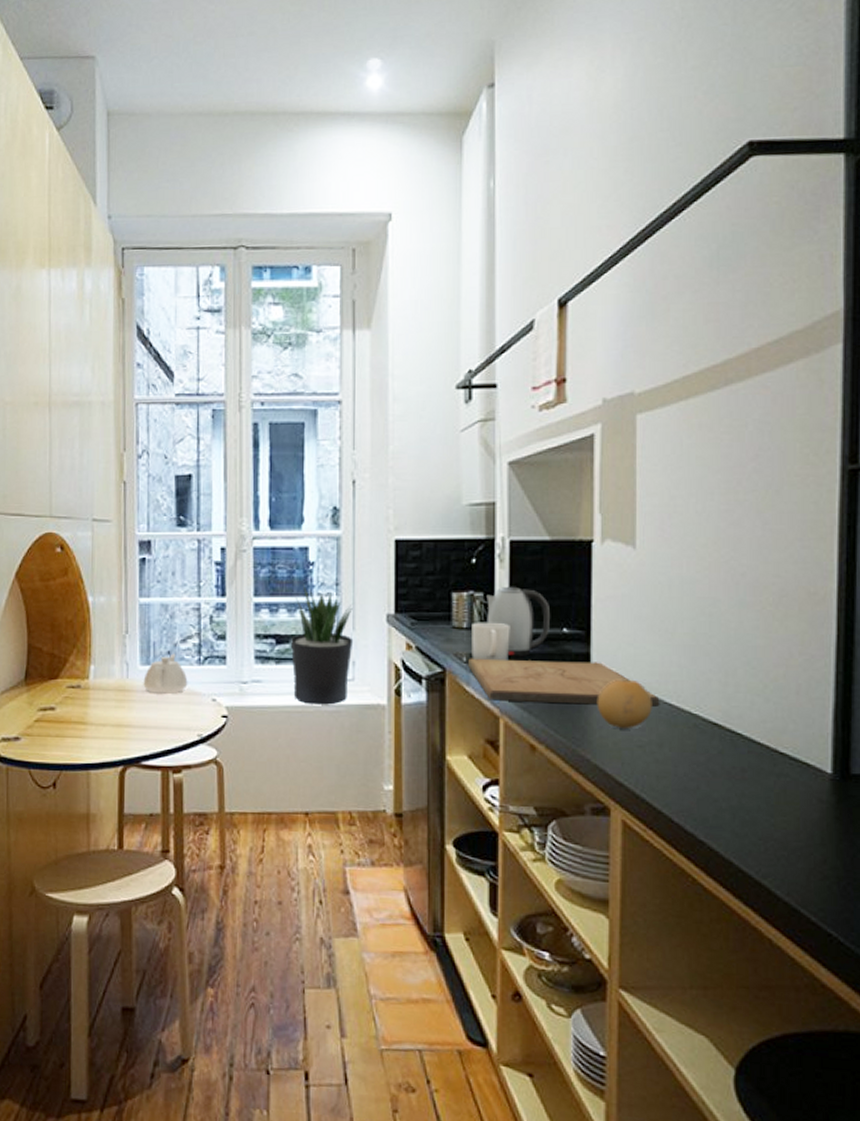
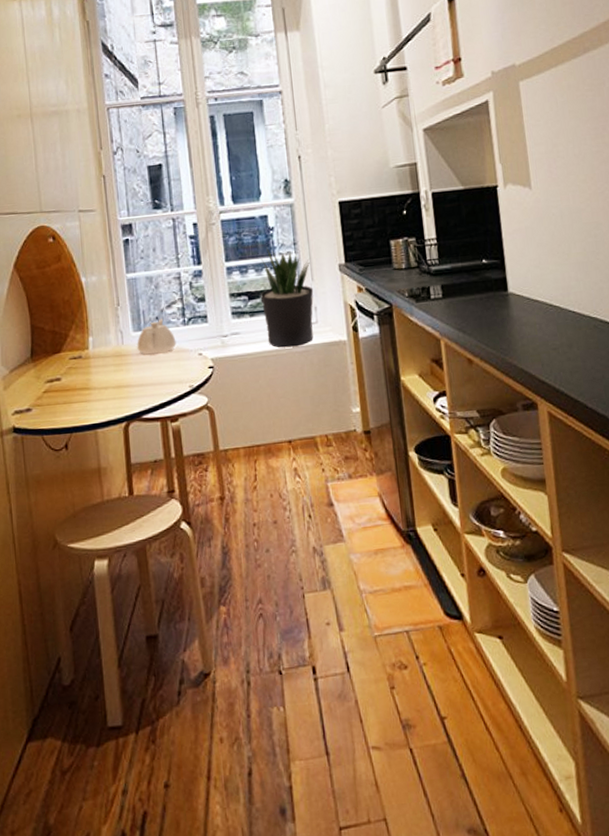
cutting board: present [468,658,660,707] -> none [410,284,566,326]
mug: present [471,622,510,661] -> none [409,261,442,294]
kettle: present [486,586,549,657] -> none [418,229,472,289]
fruit: present [597,679,652,730] -> none [516,295,560,337]

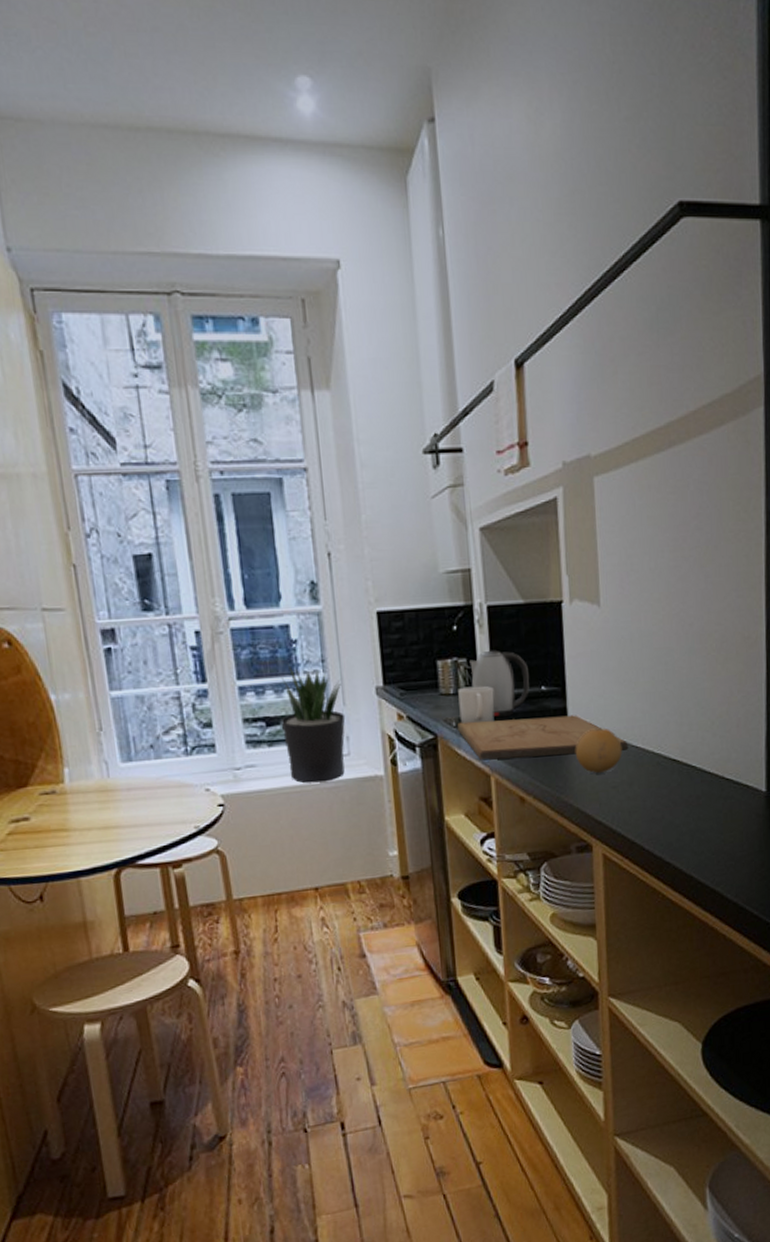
teapot: present [137,318,176,356] -> none [127,746,177,791]
mug: none [409,261,442,294] -> present [458,686,495,723]
cutting board: none [410,284,566,326] -> present [458,715,628,761]
kettle: none [418,229,472,289] -> present [470,650,529,718]
fruit: none [516,295,560,337] -> present [575,728,622,774]

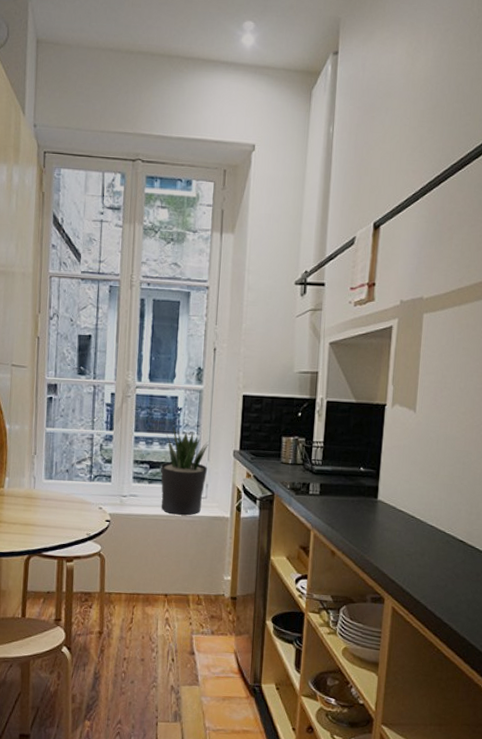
mug: present [458,686,495,723] -> none [293,459,323,490]
cutting board: present [458,715,628,761] -> none [291,486,425,527]
kettle: present [470,650,529,718] -> none [306,434,352,487]
fruit: present [575,728,622,774] -> none [380,506,419,543]

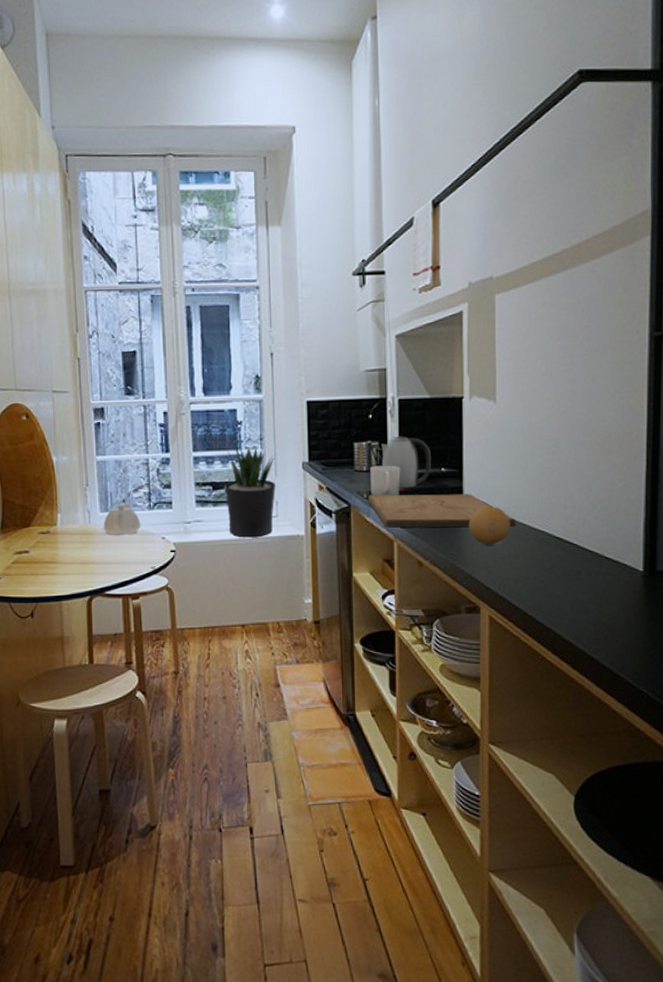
teapot: none [46,471,81,503] -> present [103,501,141,536]
cutting board: none [291,486,425,527] -> present [368,494,516,528]
mug: none [293,459,323,490] -> present [370,465,401,497]
kettle: none [306,434,352,487] -> present [381,436,431,493]
fruit: none [380,506,419,543] -> present [468,506,511,546]

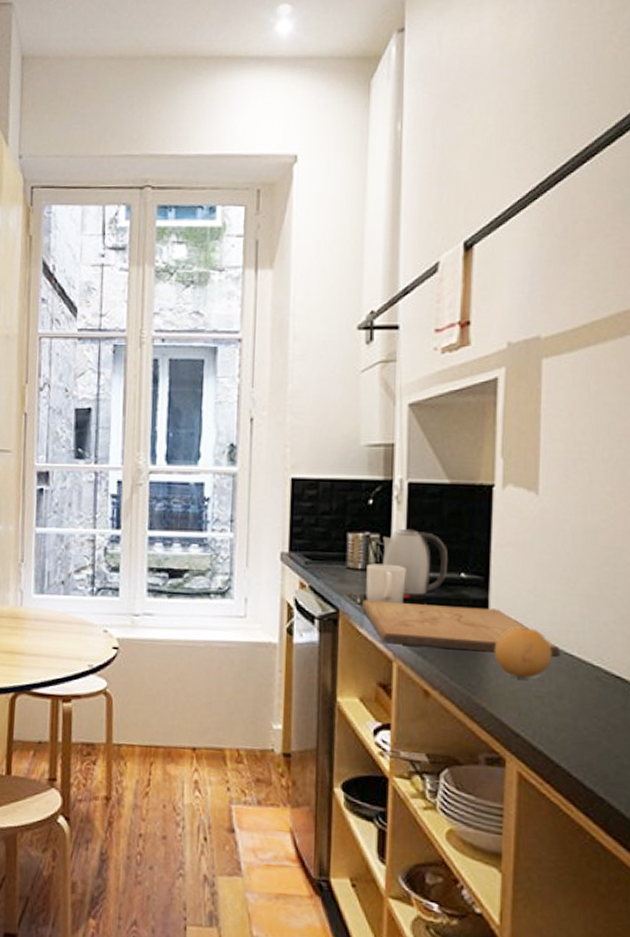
teapot: present [103,501,141,536] -> none [36,583,81,624]
planter: present [224,441,276,538] -> none [183,520,247,641]

